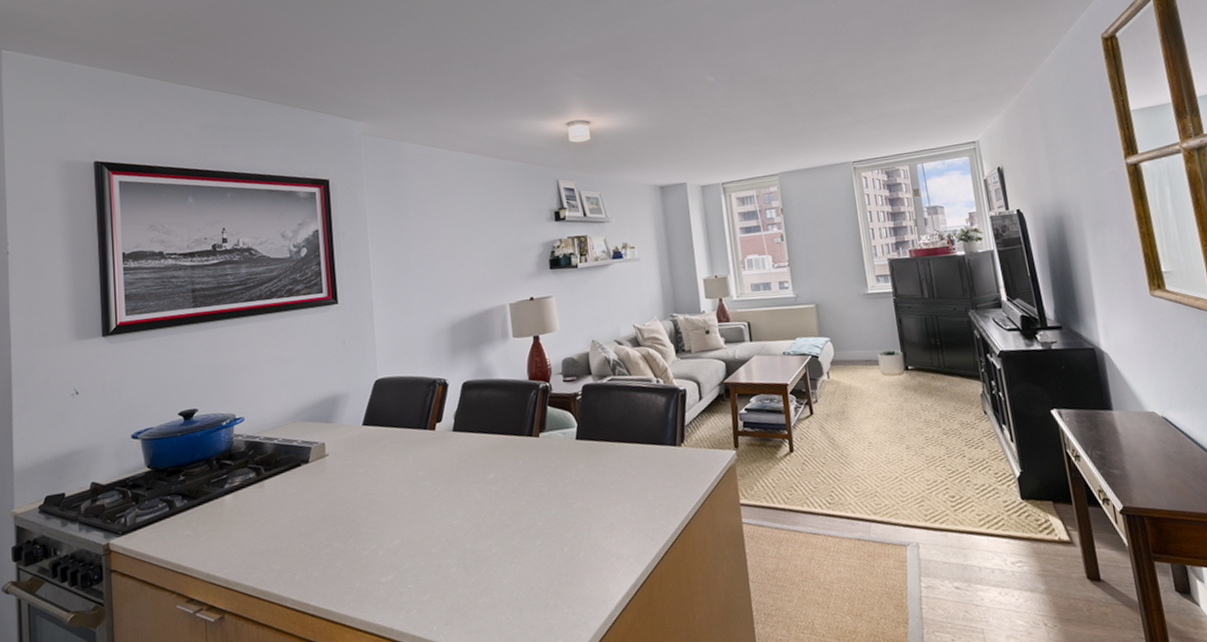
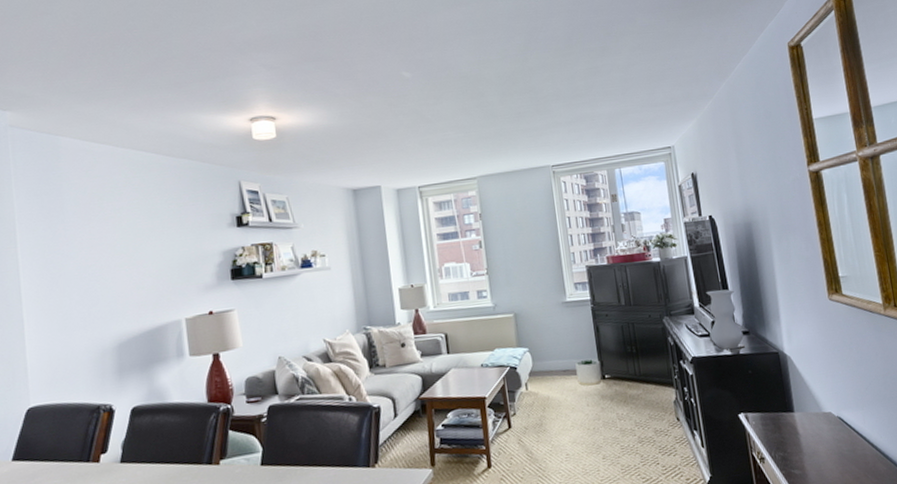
vase: none [1014,283,1056,345] -> present [706,289,744,350]

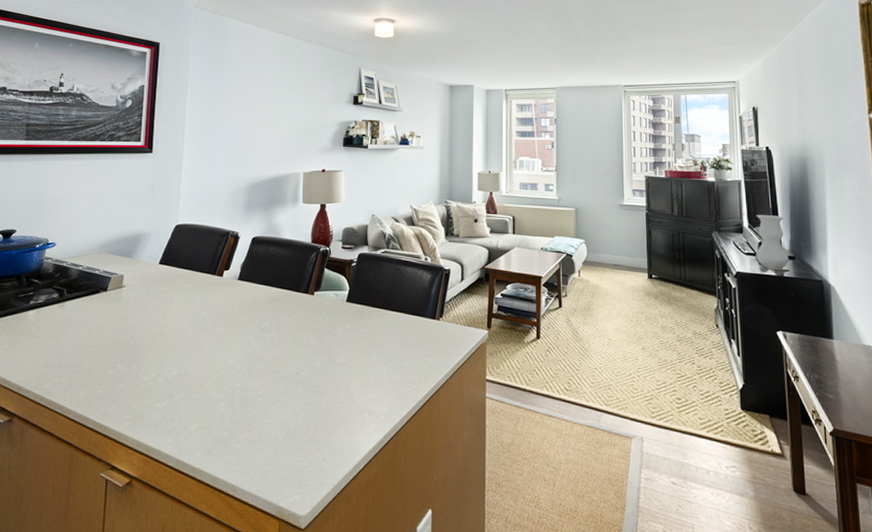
planter: present [575,359,602,386] -> none [626,259,649,282]

